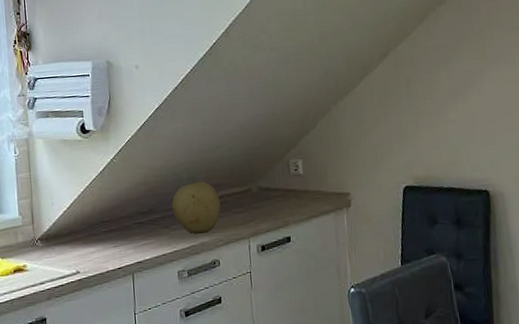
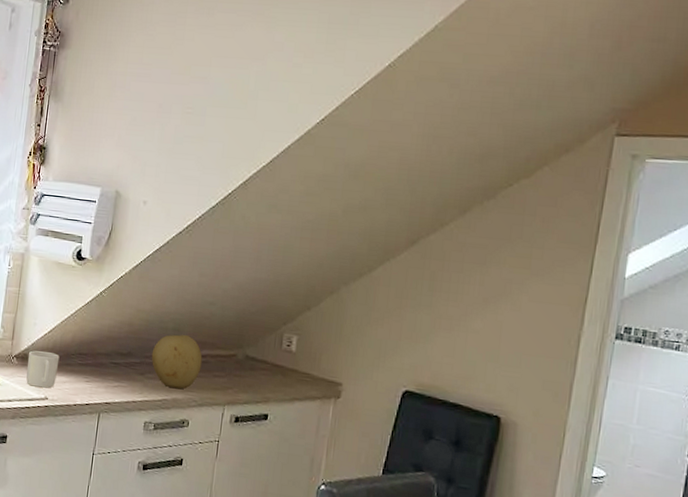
mug: none [51,227,85,264] -> present [26,350,60,389]

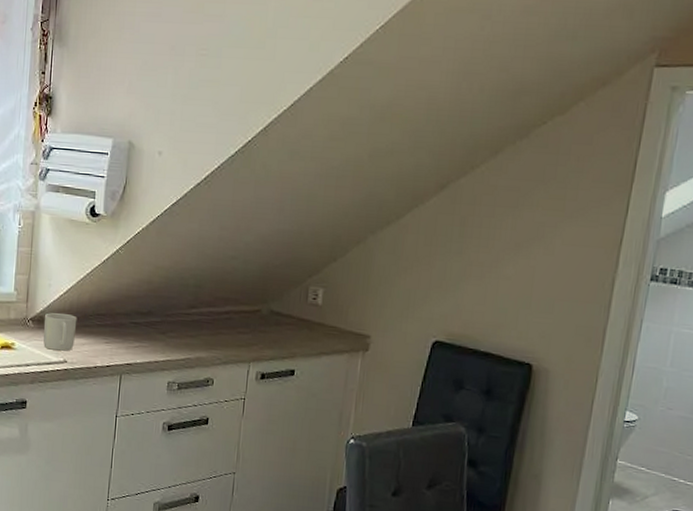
fruit: present [151,334,203,390] -> none [172,291,226,348]

